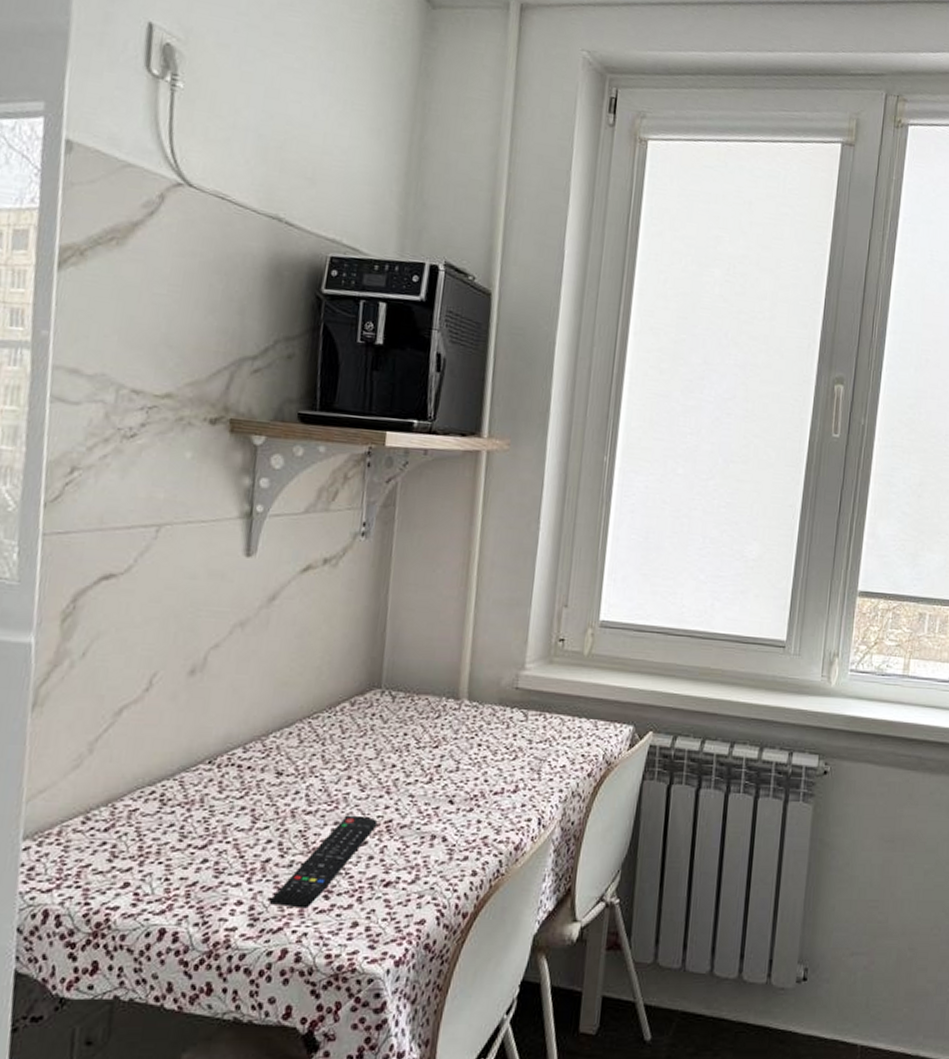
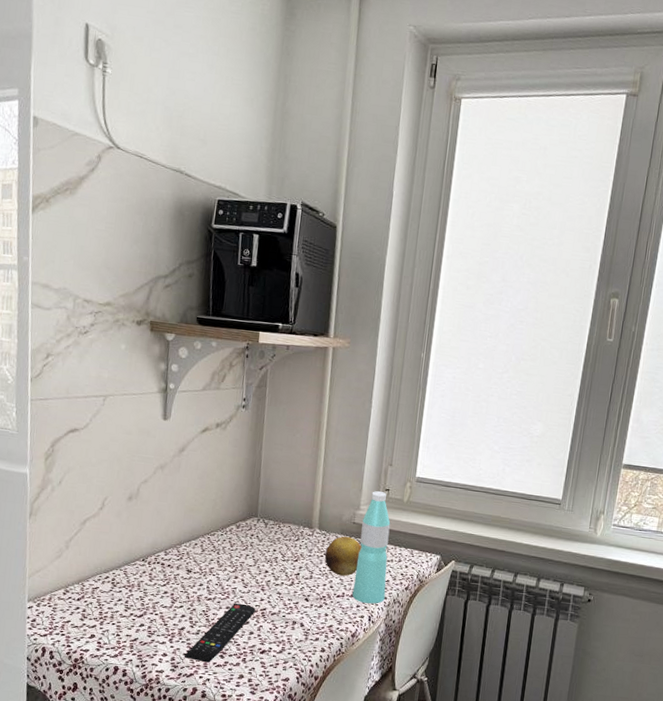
fruit: none [476,707,528,764] -> present [324,536,362,576]
water bottle: none [515,642,567,800] -> present [352,491,391,604]

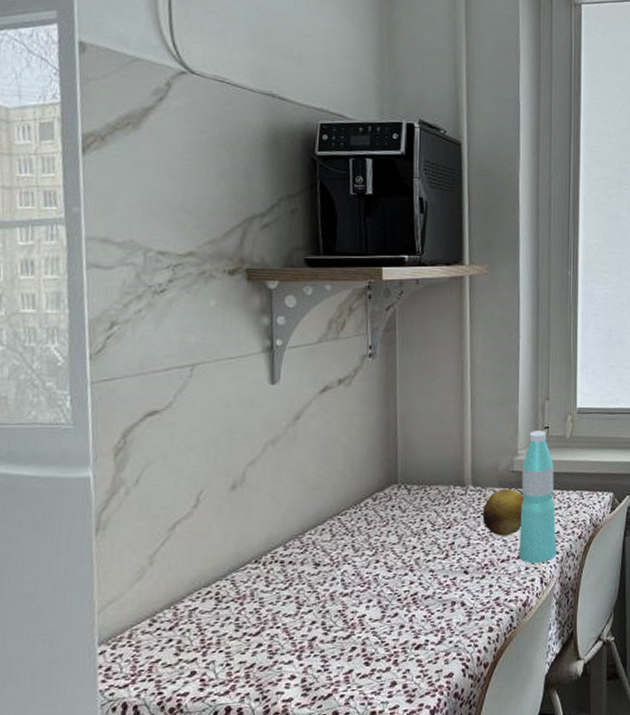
remote control: present [184,603,256,663] -> none [318,592,405,676]

